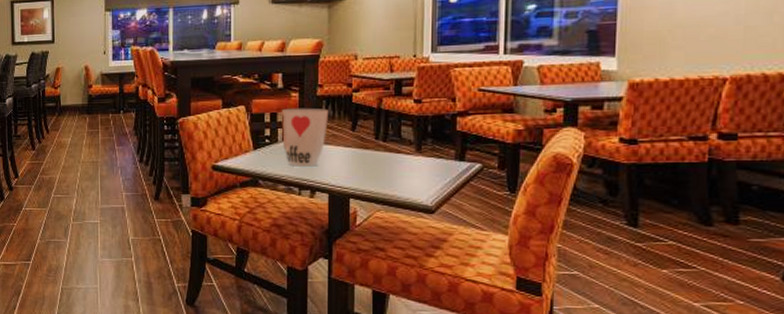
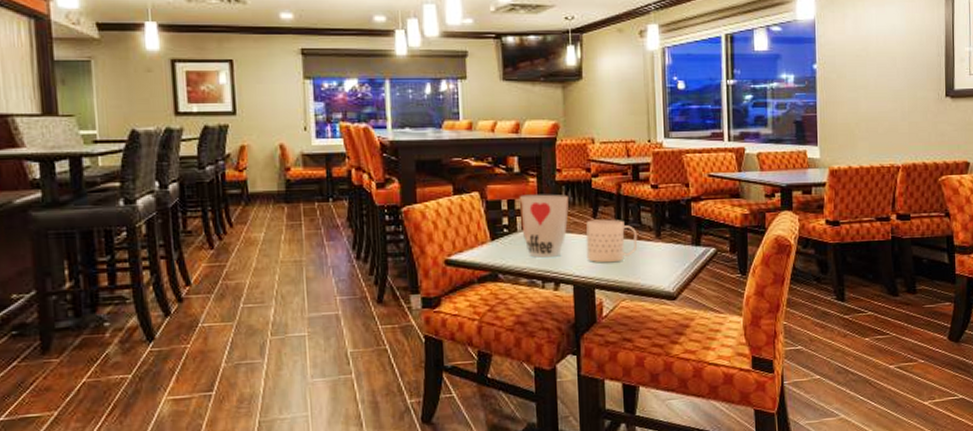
mug: none [343,132,397,174] -> present [585,219,638,263]

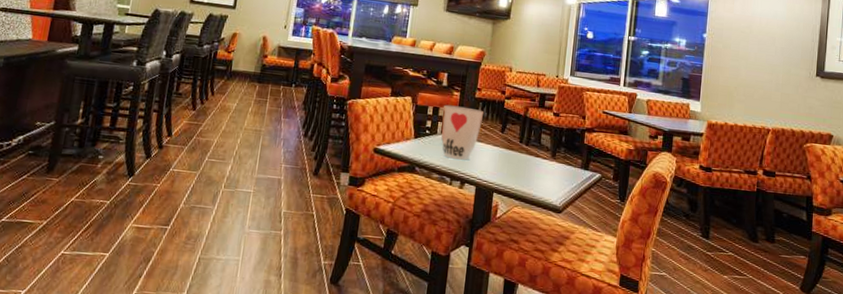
mug: present [585,219,638,263] -> none [490,134,536,173]

